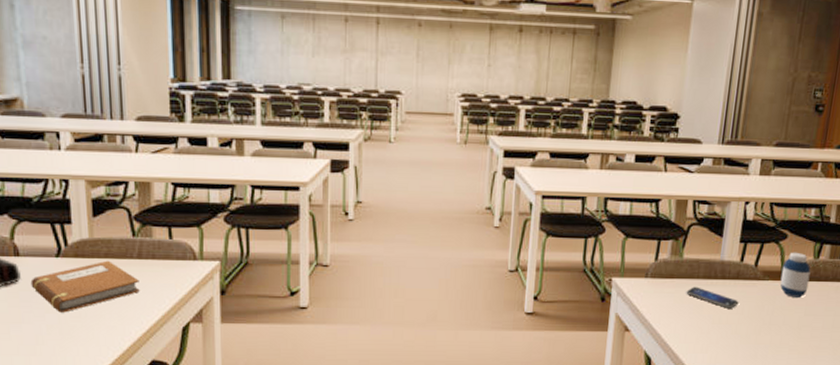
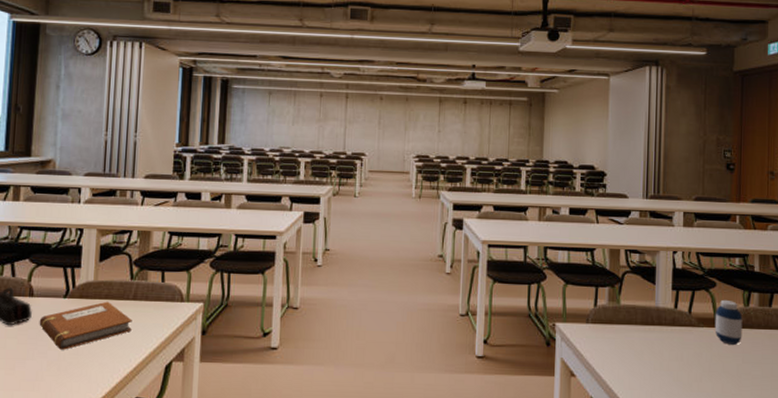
smartphone: present [686,286,739,309] -> none [626,332,677,355]

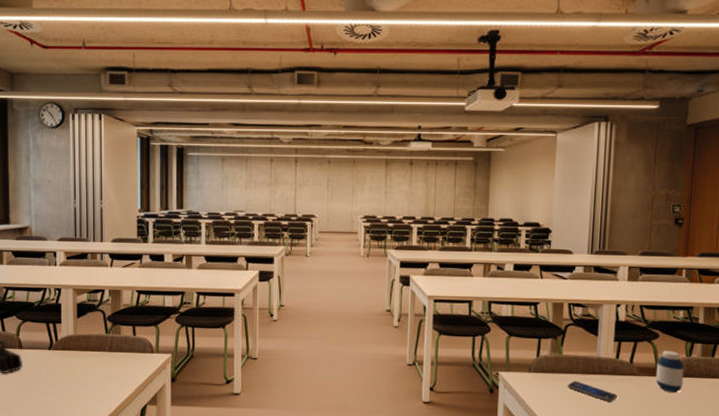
notebook: present [39,301,132,350] -> none [29,352,110,395]
smartphone: none [626,332,677,355] -> present [567,381,618,402]

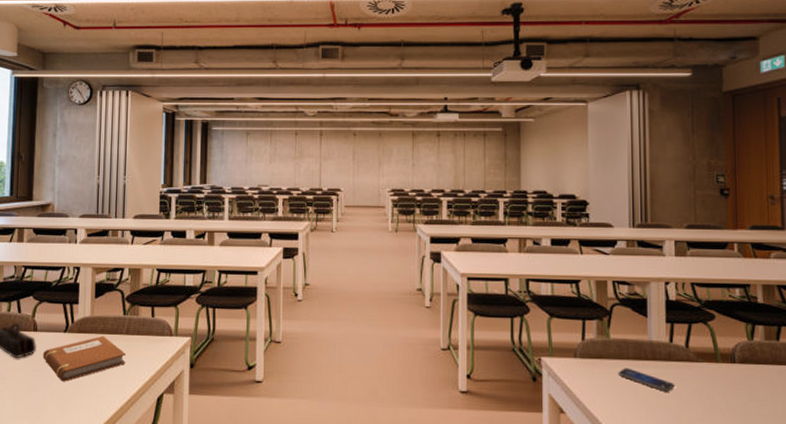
notebook: none [29,352,110,395] -> present [42,335,126,382]
medicine bottle: present [655,350,684,392] -> none [715,333,748,381]

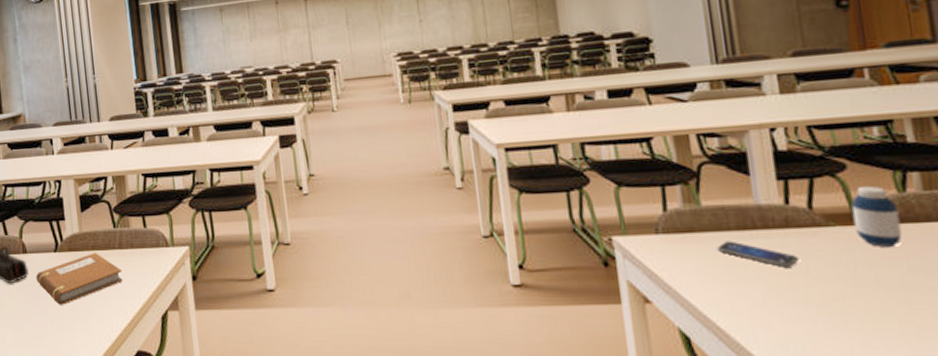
medicine bottle: none [715,333,748,381] -> present [851,185,903,247]

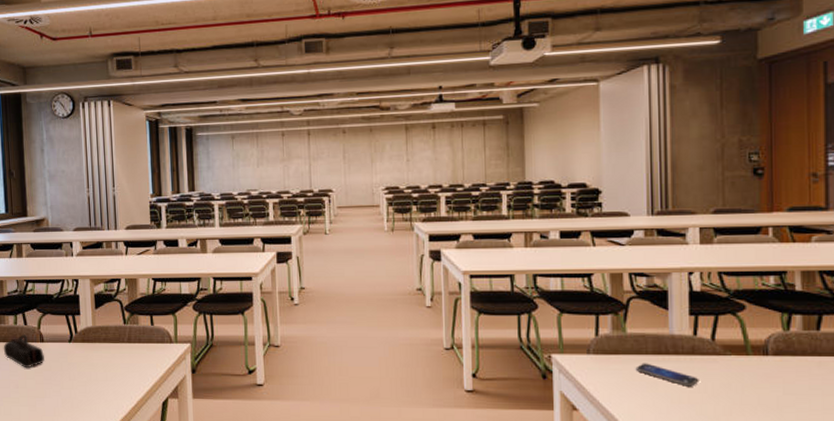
notebook: present [36,252,123,305] -> none [51,344,130,389]
medicine bottle: present [851,185,903,247] -> none [745,324,782,374]

